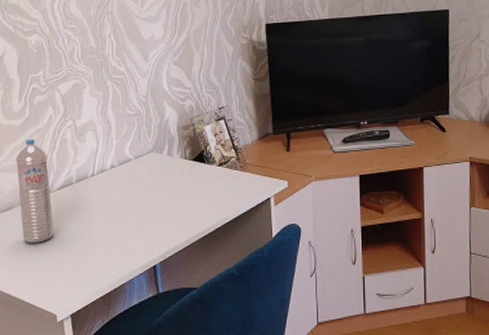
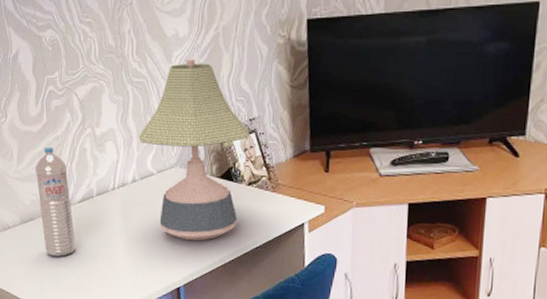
desk lamp: none [117,57,220,220] -> present [139,59,250,241]

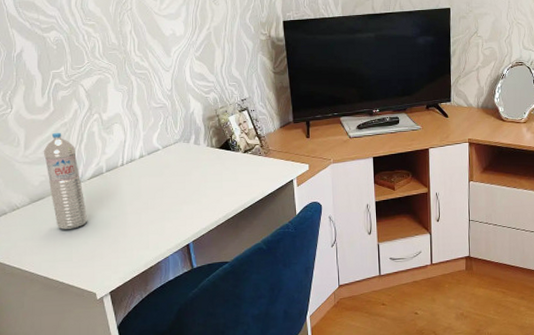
desk lamp: present [139,59,250,241] -> none [144,53,243,203]

